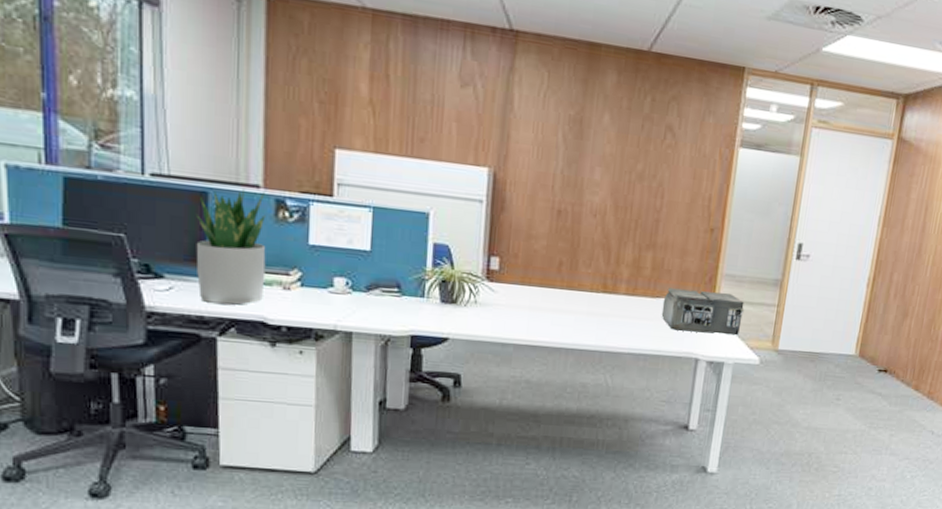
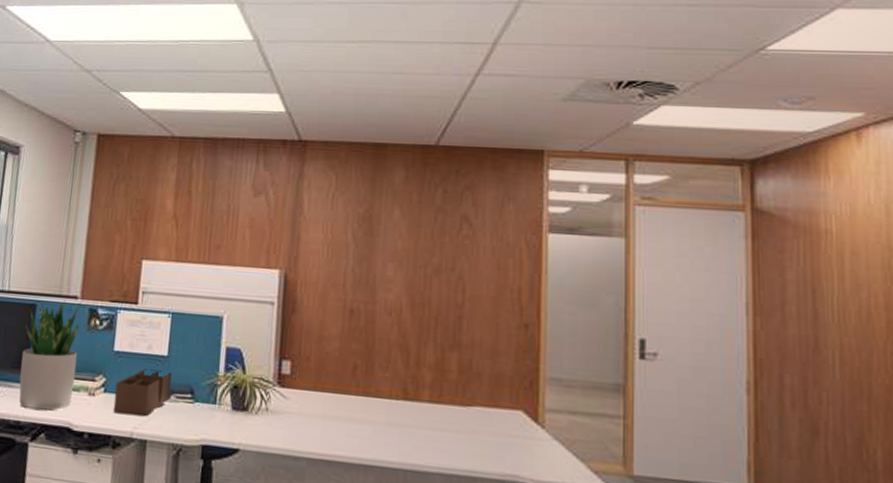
desk organizer: none [312,263,378,310] -> present [113,369,173,417]
printer: present [661,288,745,336] -> none [474,394,580,455]

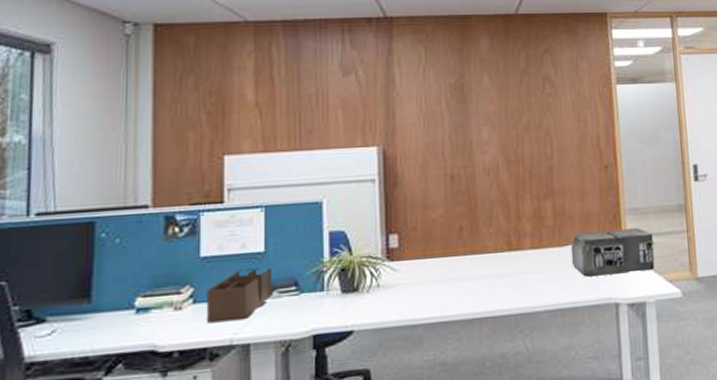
planter: present [19,299,83,411] -> none [81,209,156,341]
printer: none [474,394,580,455] -> present [570,228,655,277]

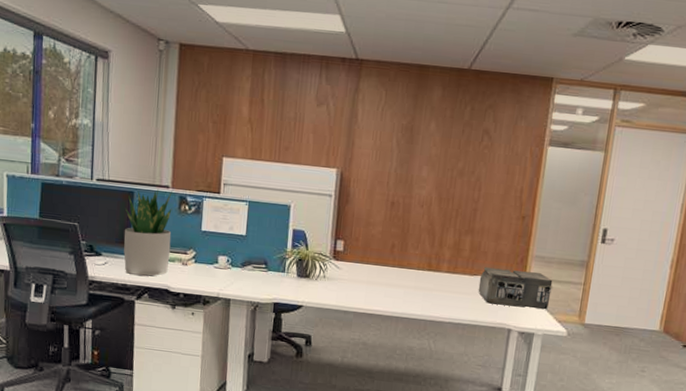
planter: none [81,209,156,341] -> present [123,188,174,277]
desk organizer: present [206,268,274,324] -> none [202,245,251,282]

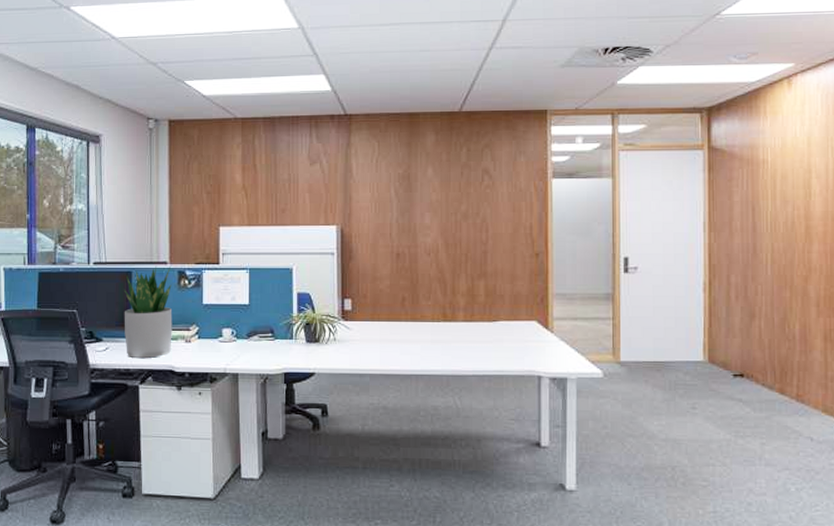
printer: present [478,267,553,310] -> none [499,311,580,351]

